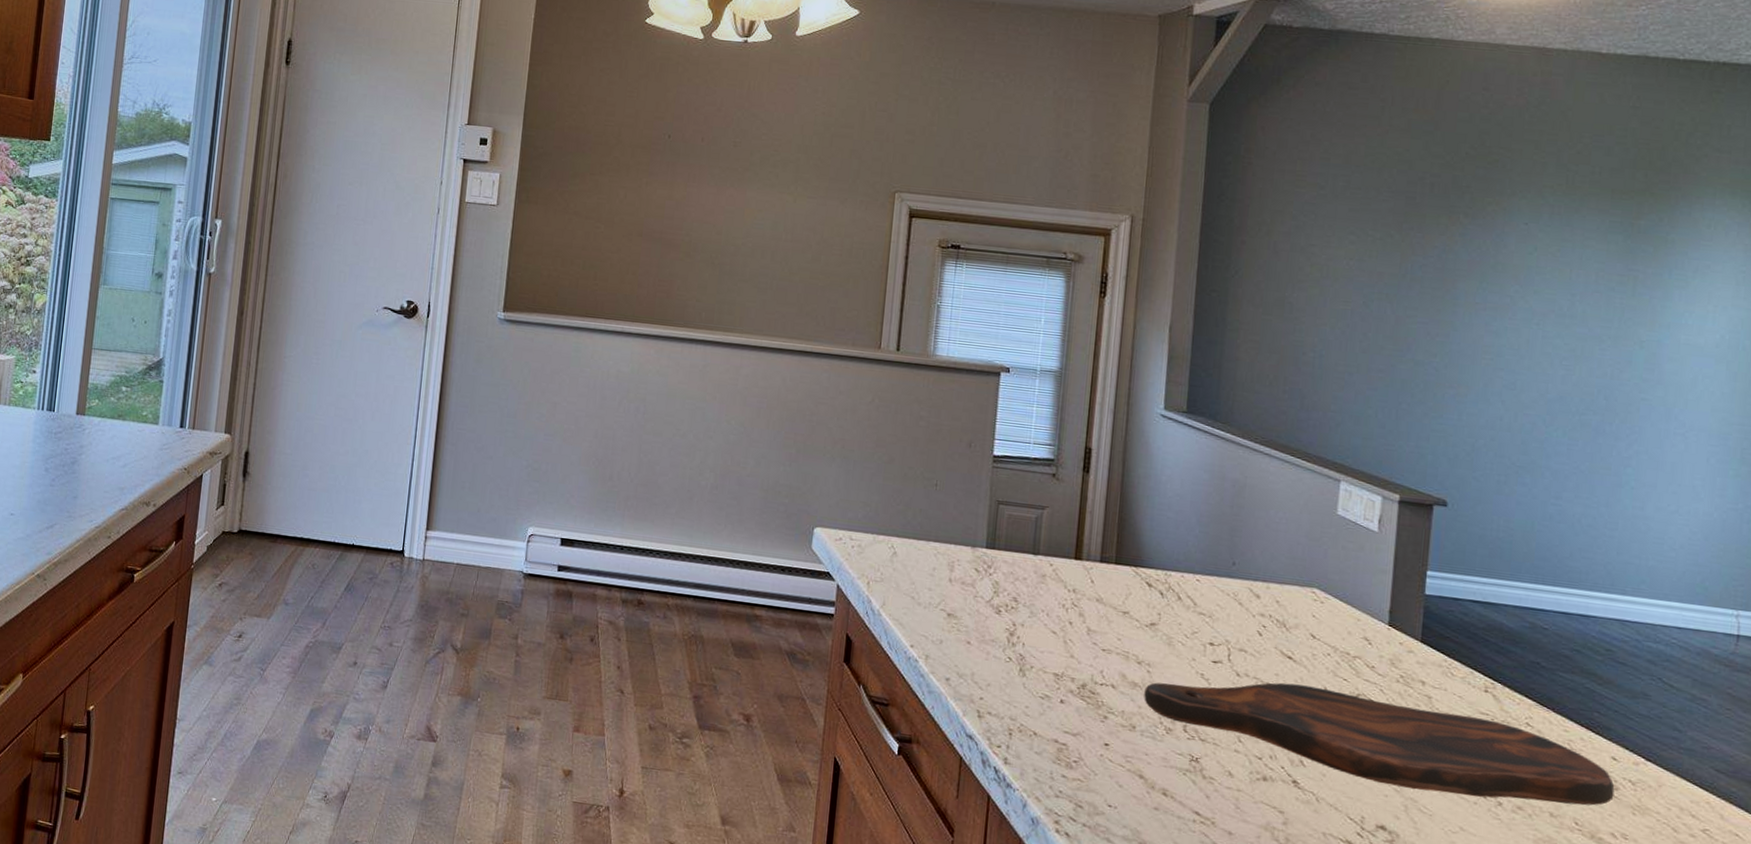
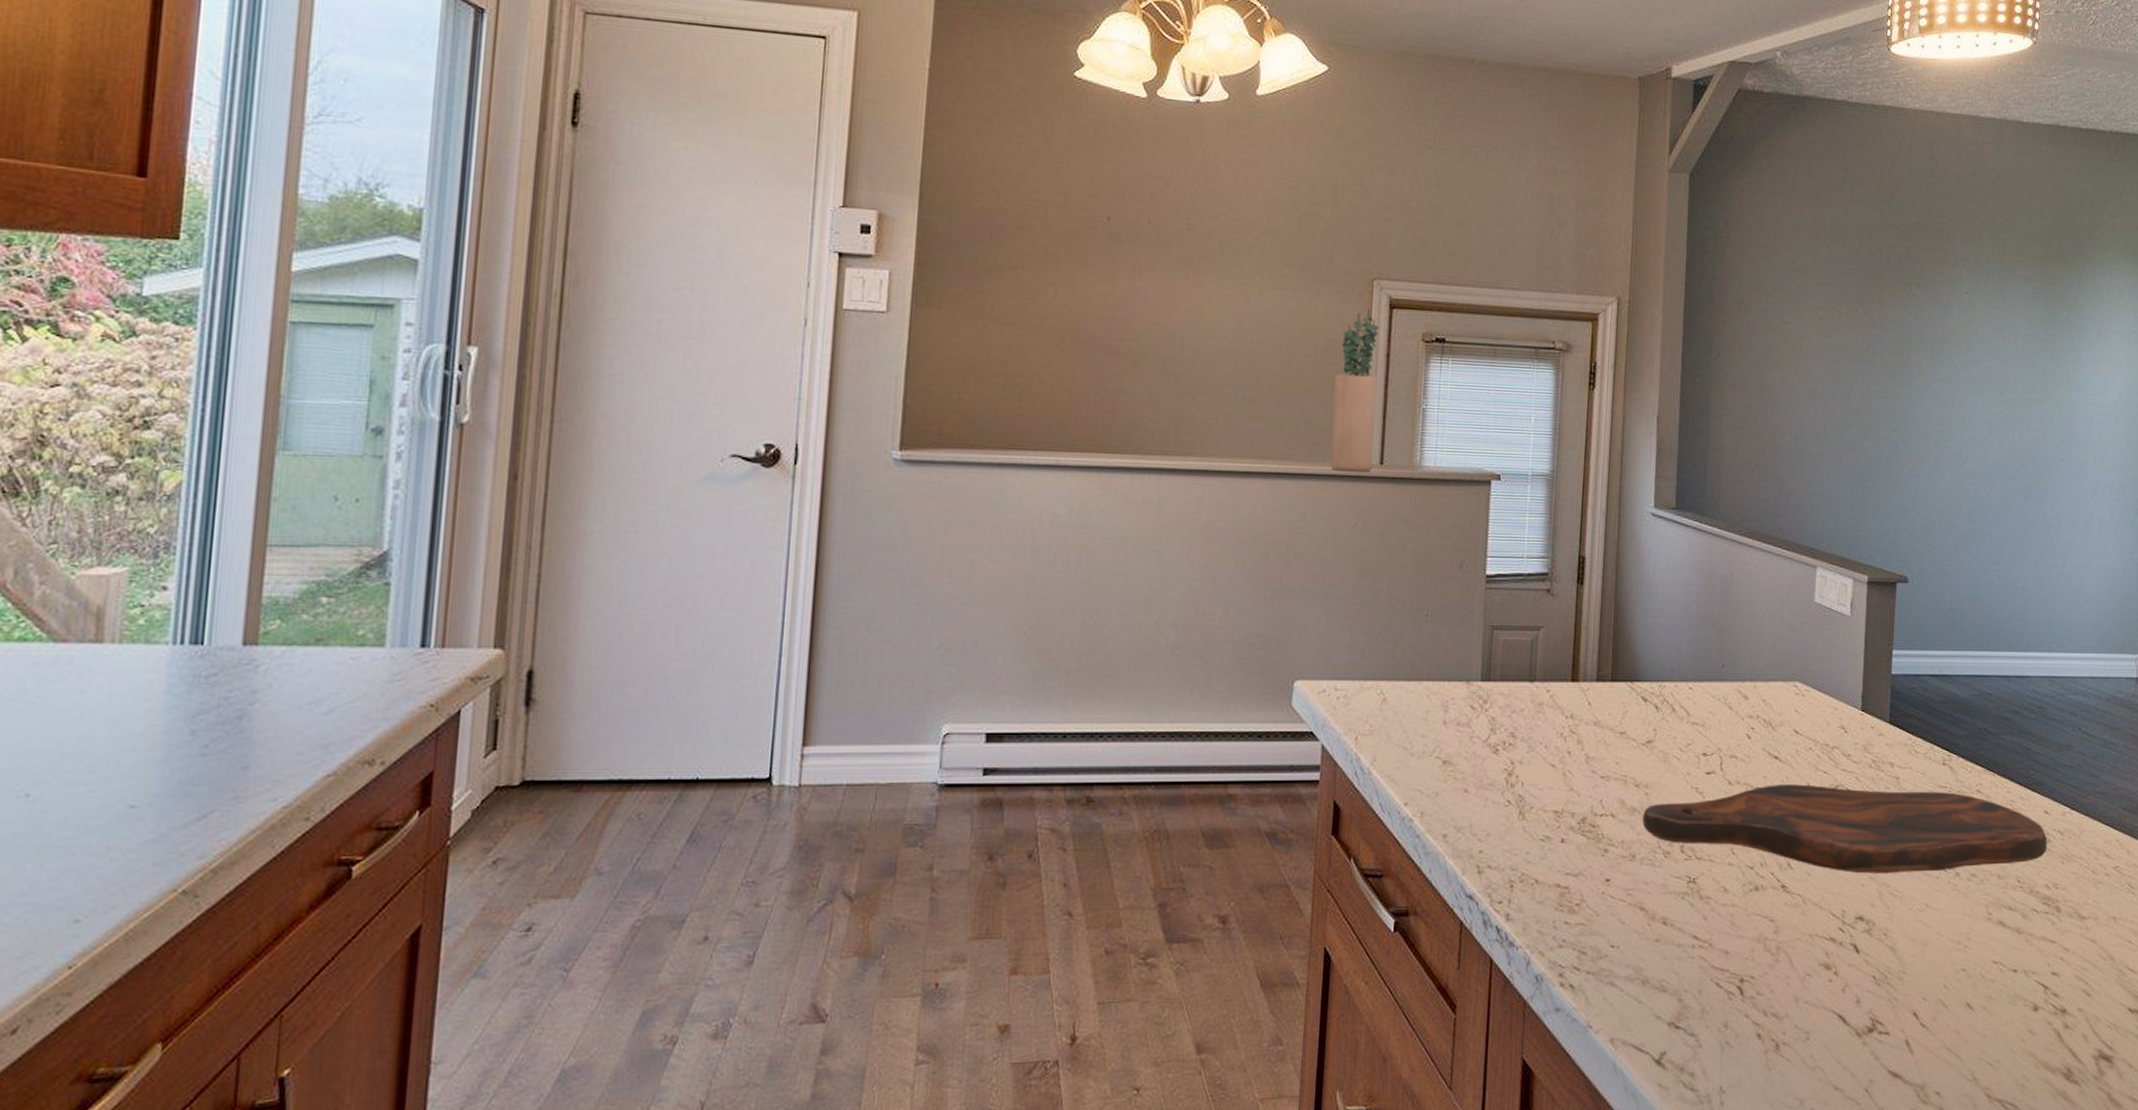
vase: none [851,216,898,358] -> present [1330,308,1378,473]

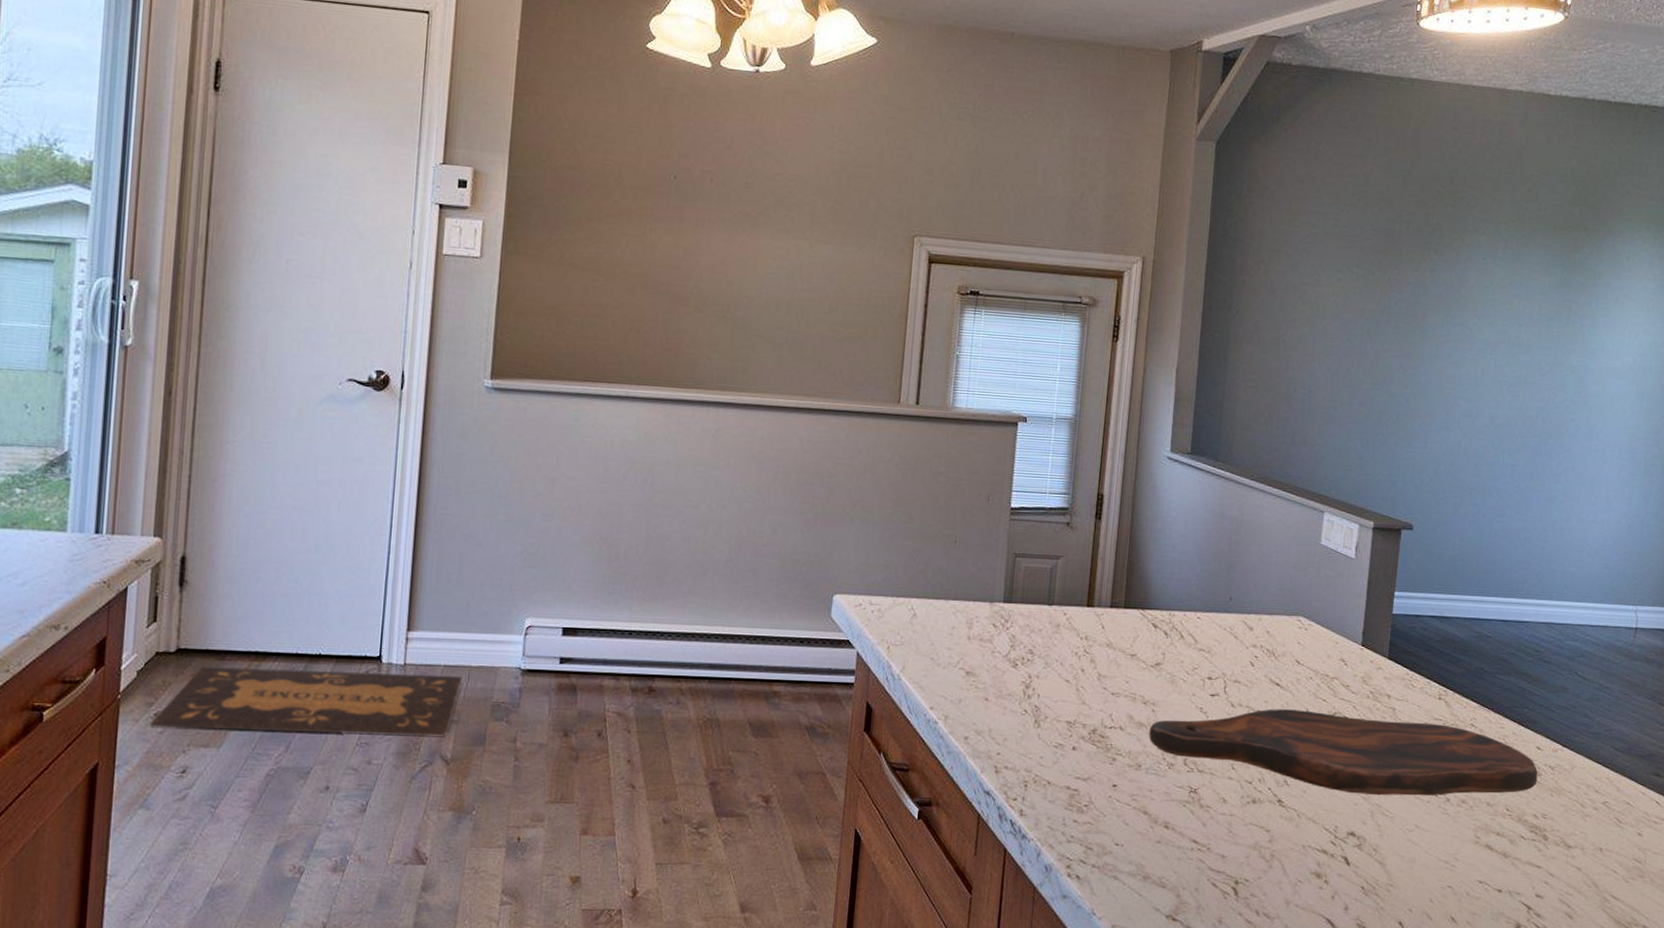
doormat: none [486,796,869,878] -> present [149,666,463,736]
vase: present [1330,308,1378,473] -> none [870,262,918,412]

